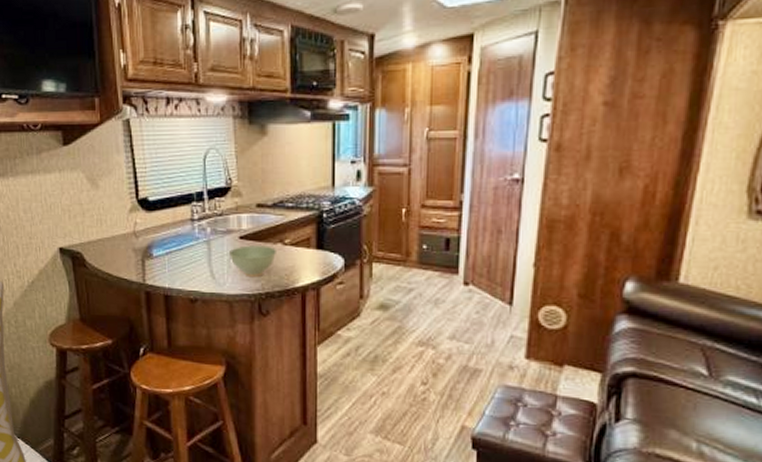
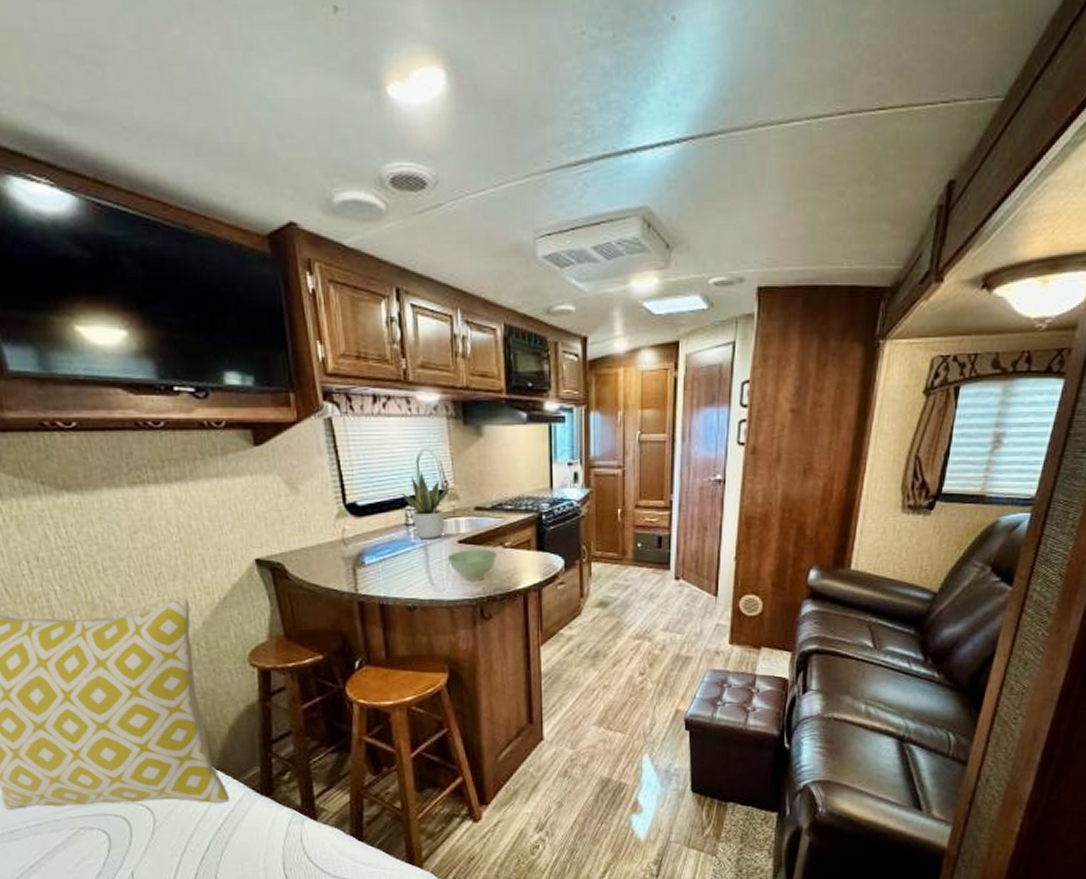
potted plant: none [189,169,235,235] -> present [402,472,451,539]

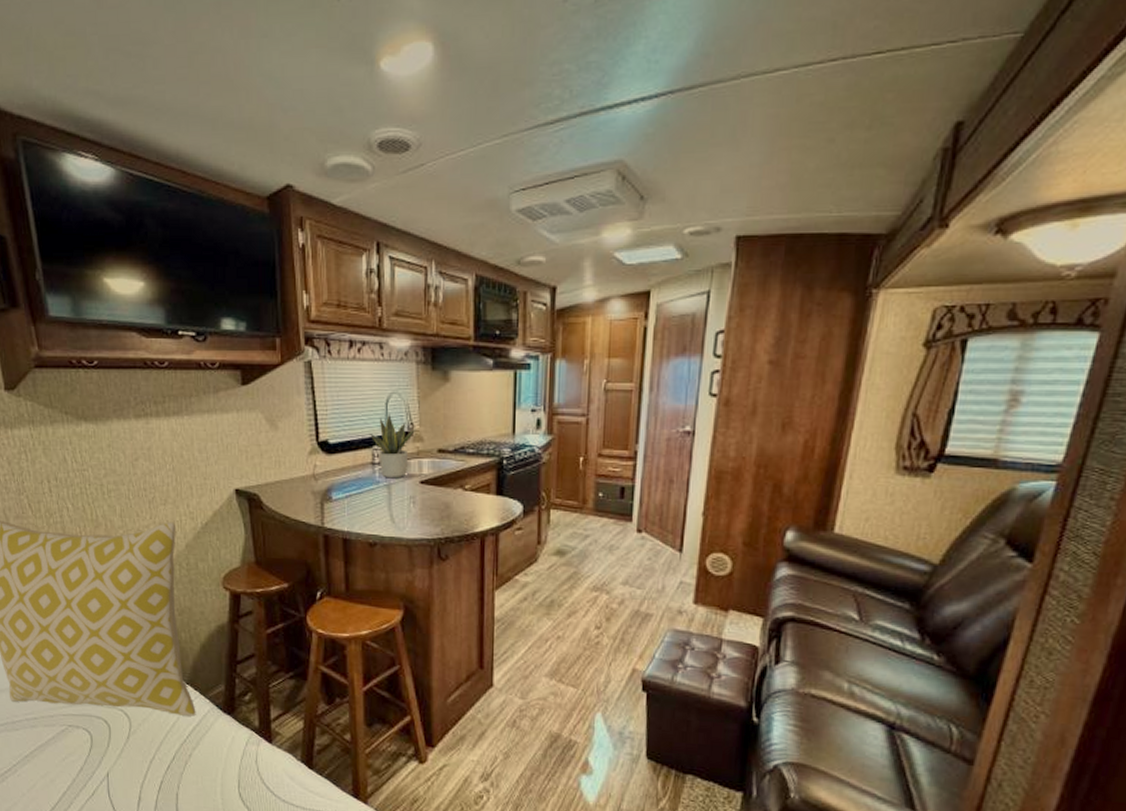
bowl: present [448,549,497,582] -> none [410,490,456,523]

